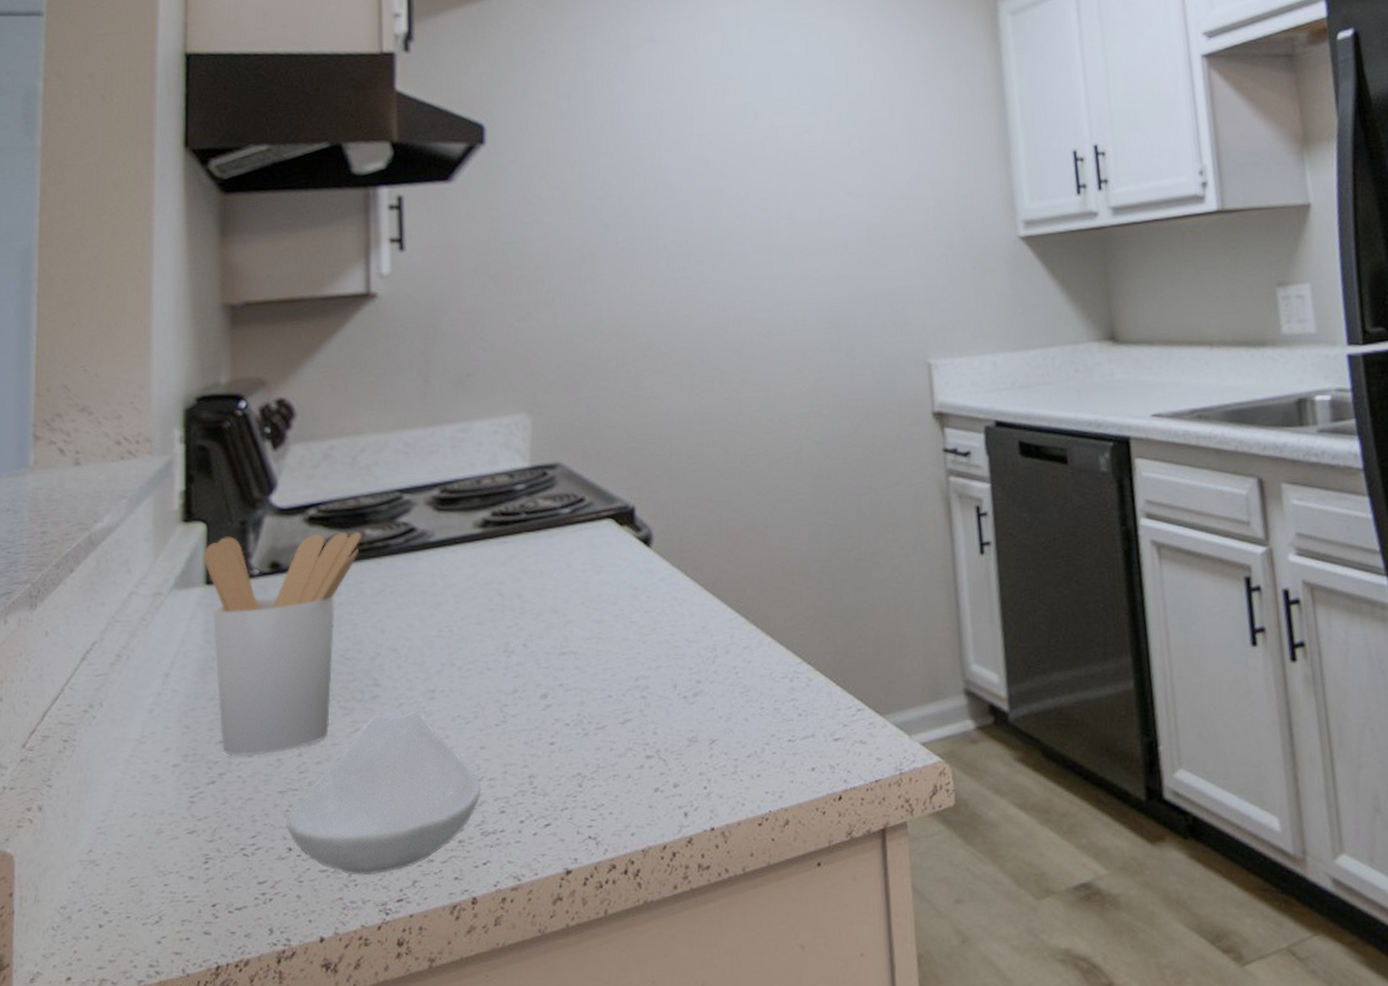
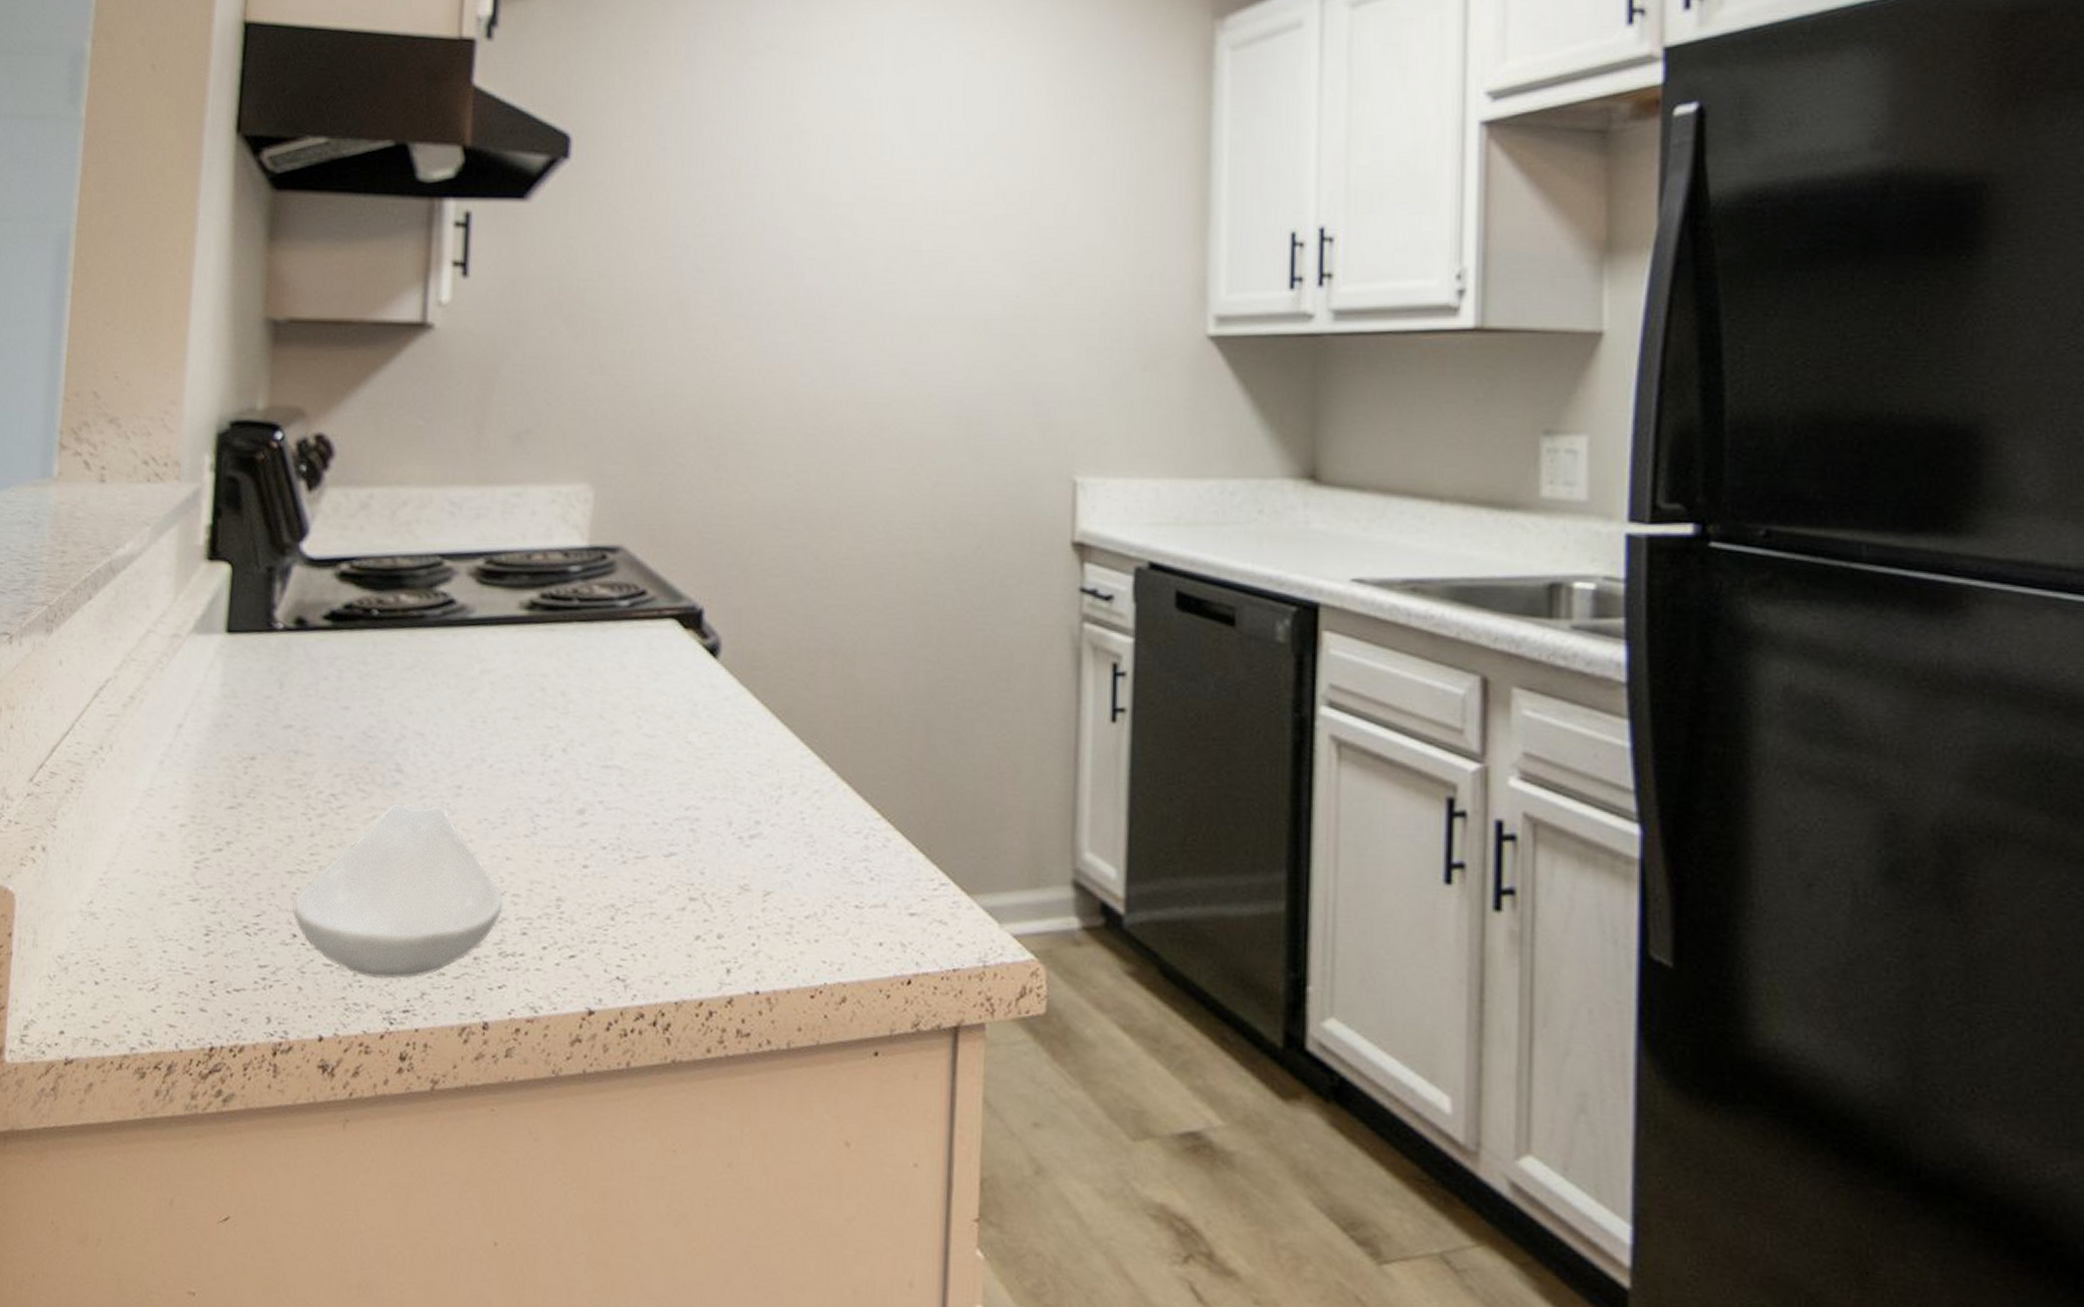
utensil holder: present [203,531,361,756] -> none [225,582,395,829]

